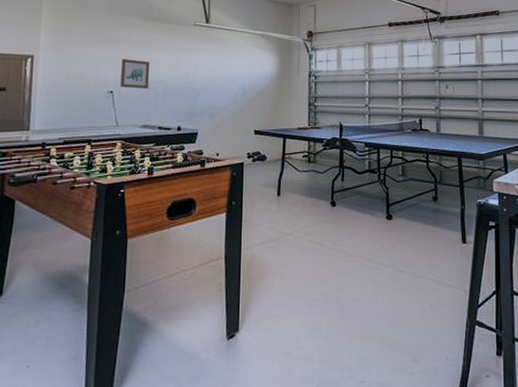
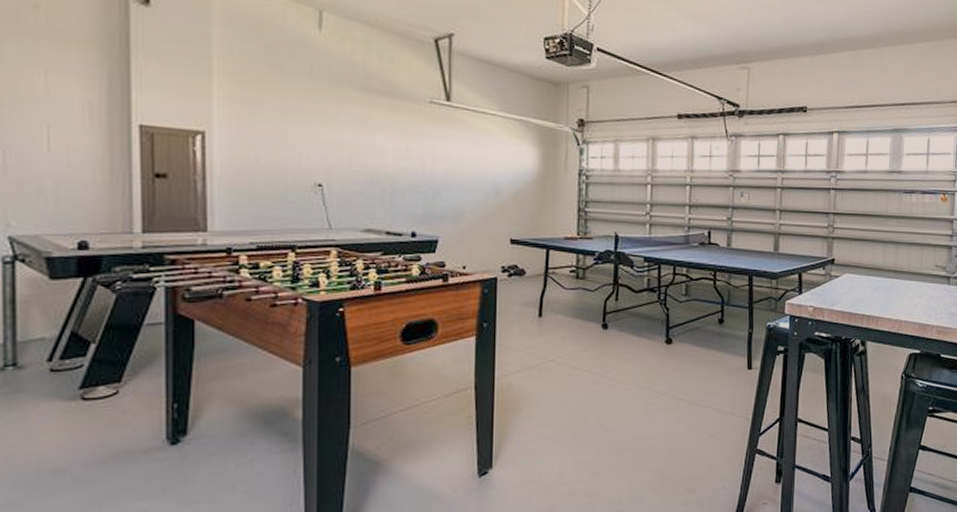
wall art: present [120,59,150,89] -> none [332,142,372,183]

